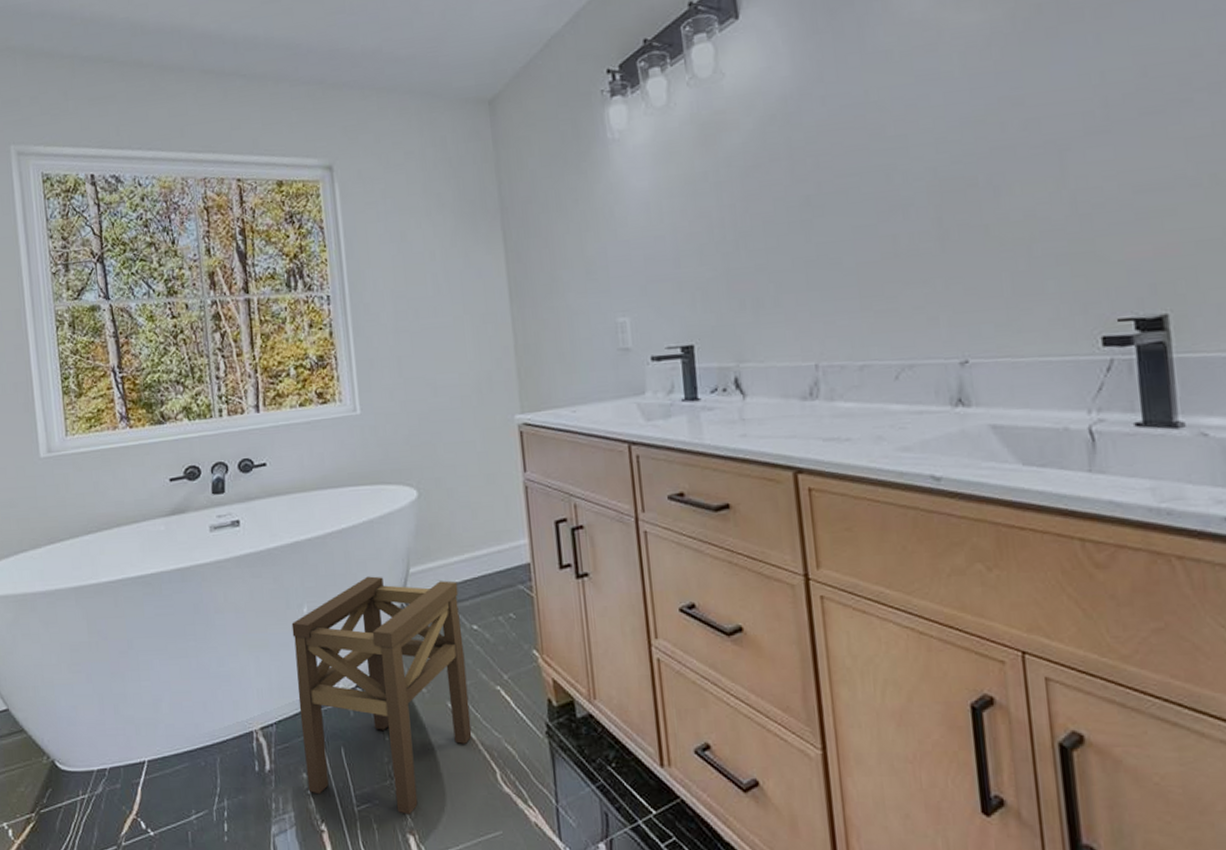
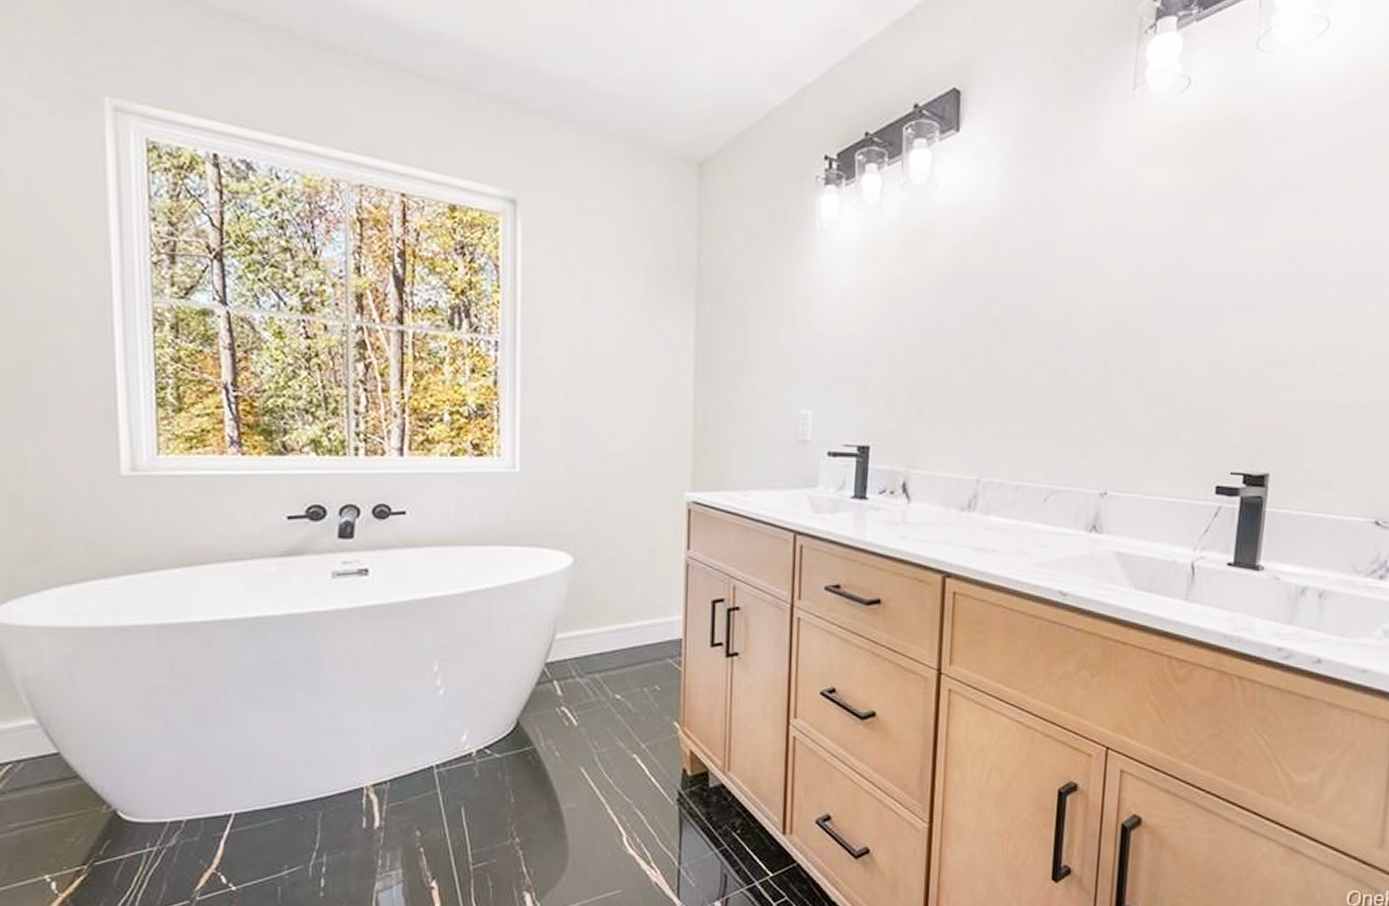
stool: present [291,576,472,814] -> none [419,639,605,873]

